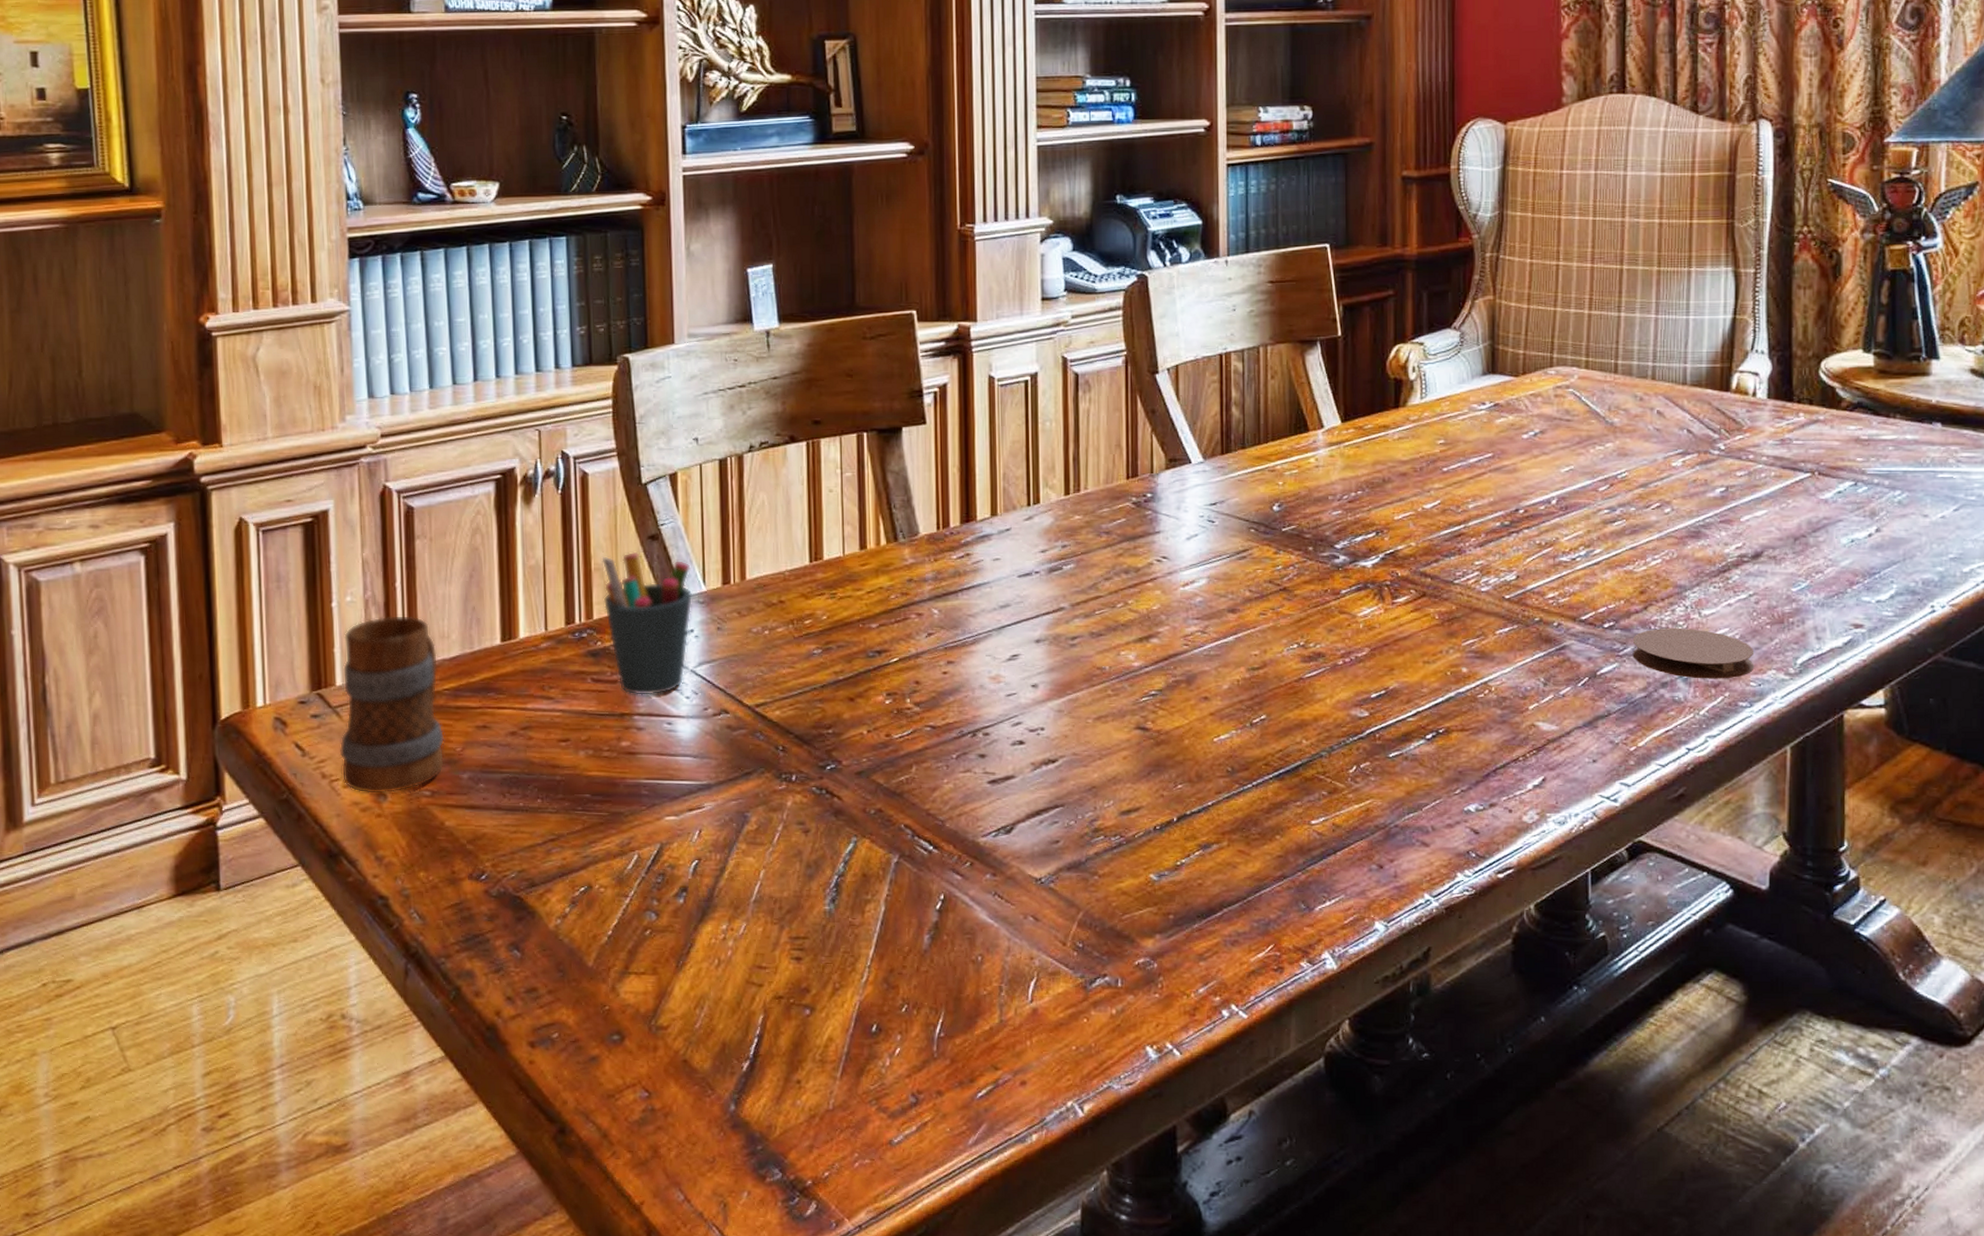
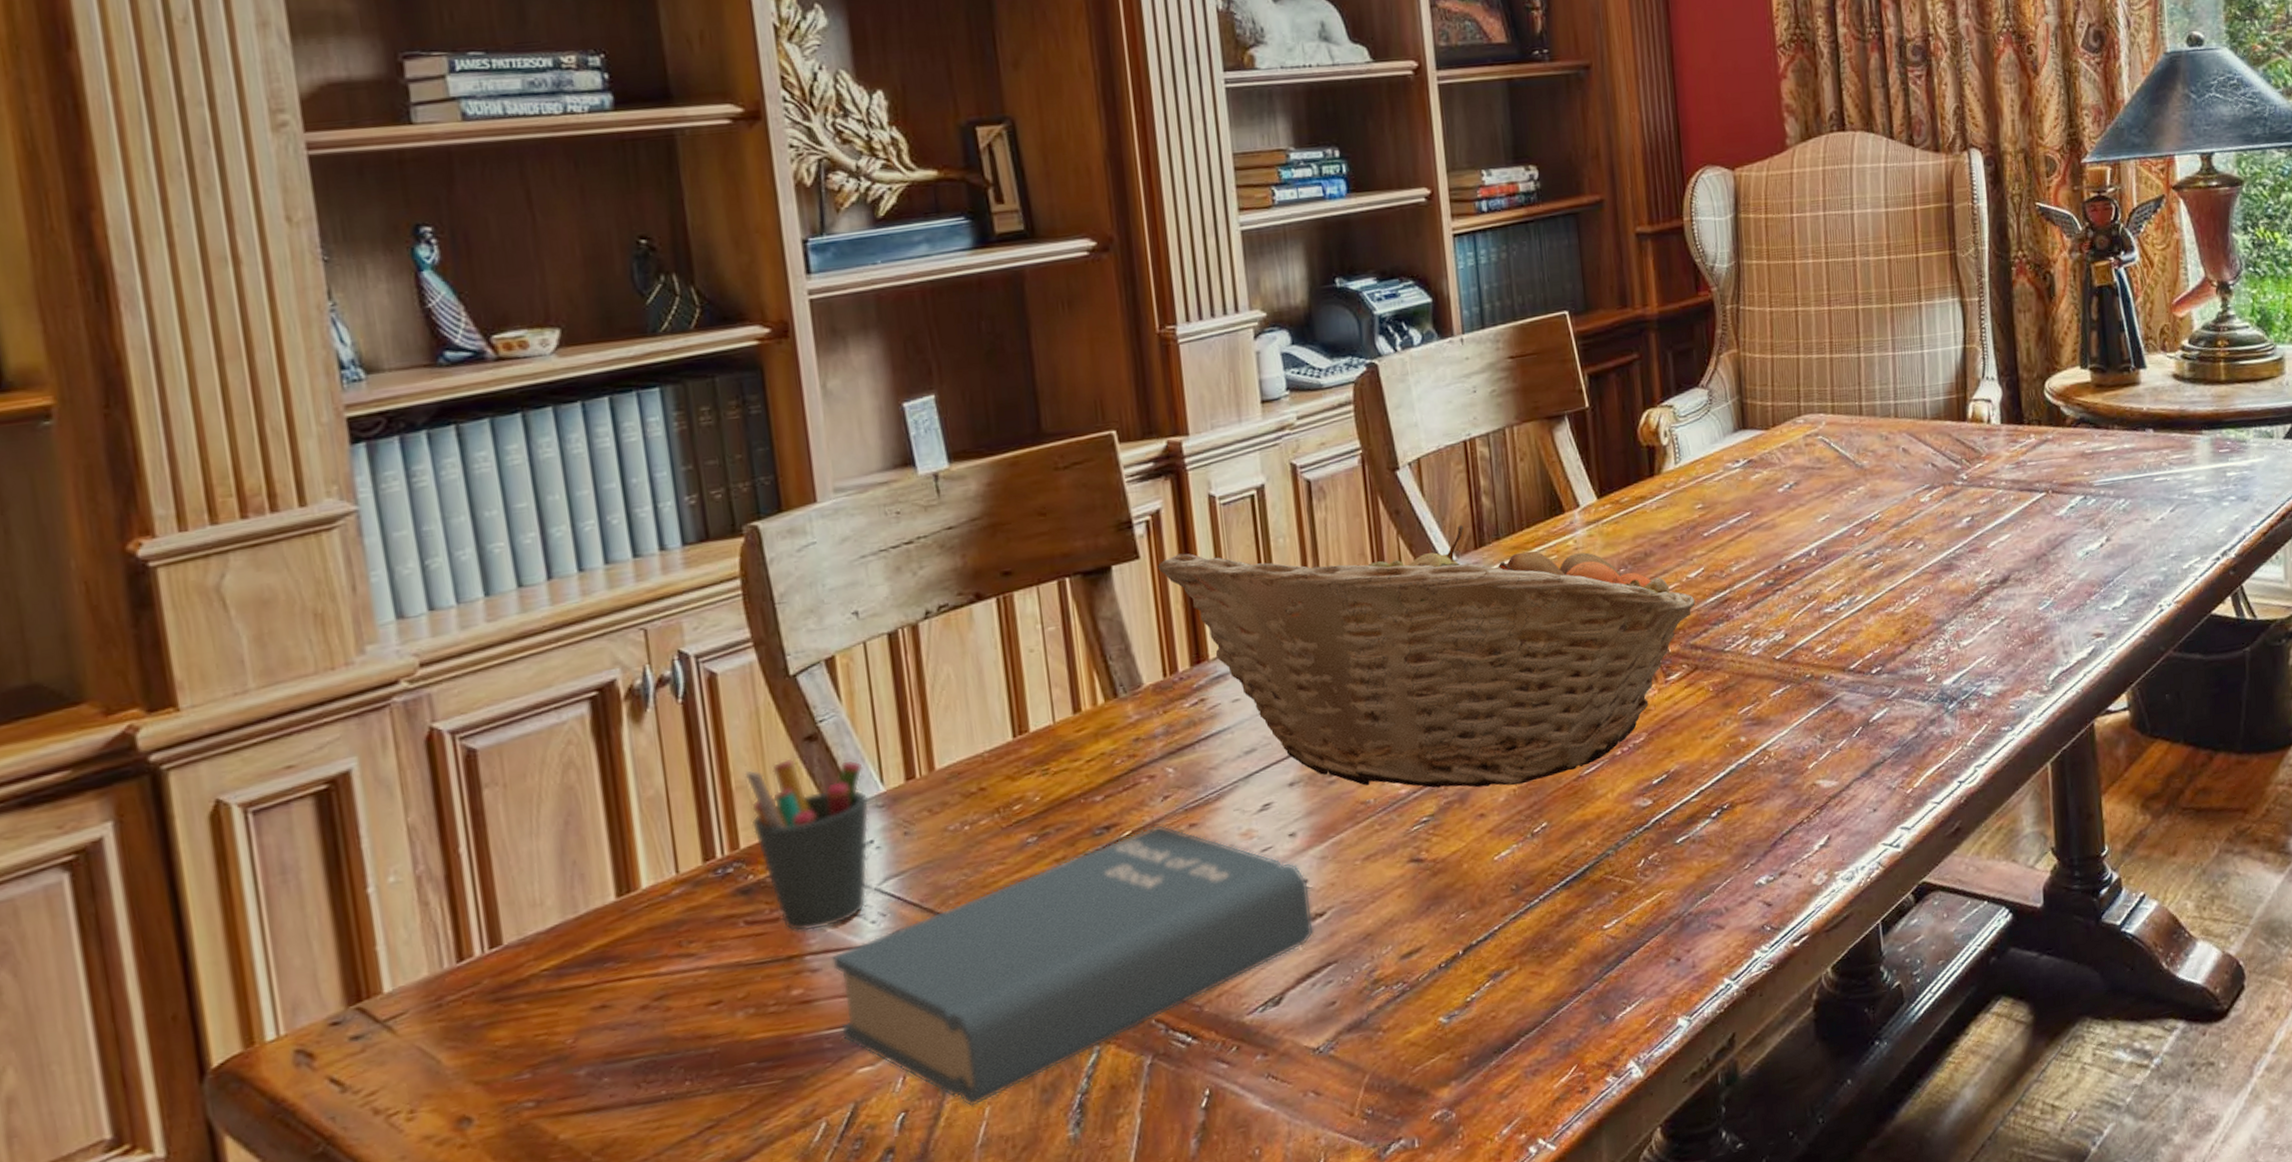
mug: present [339,615,445,794] -> none [389,885,552,1123]
book: none [653,657,1046,867] -> present [831,825,1315,1107]
fruit basket: none [940,424,1429,676] -> present [1157,525,1696,788]
coaster: present [1632,627,1755,679] -> none [1899,661,2012,712]

